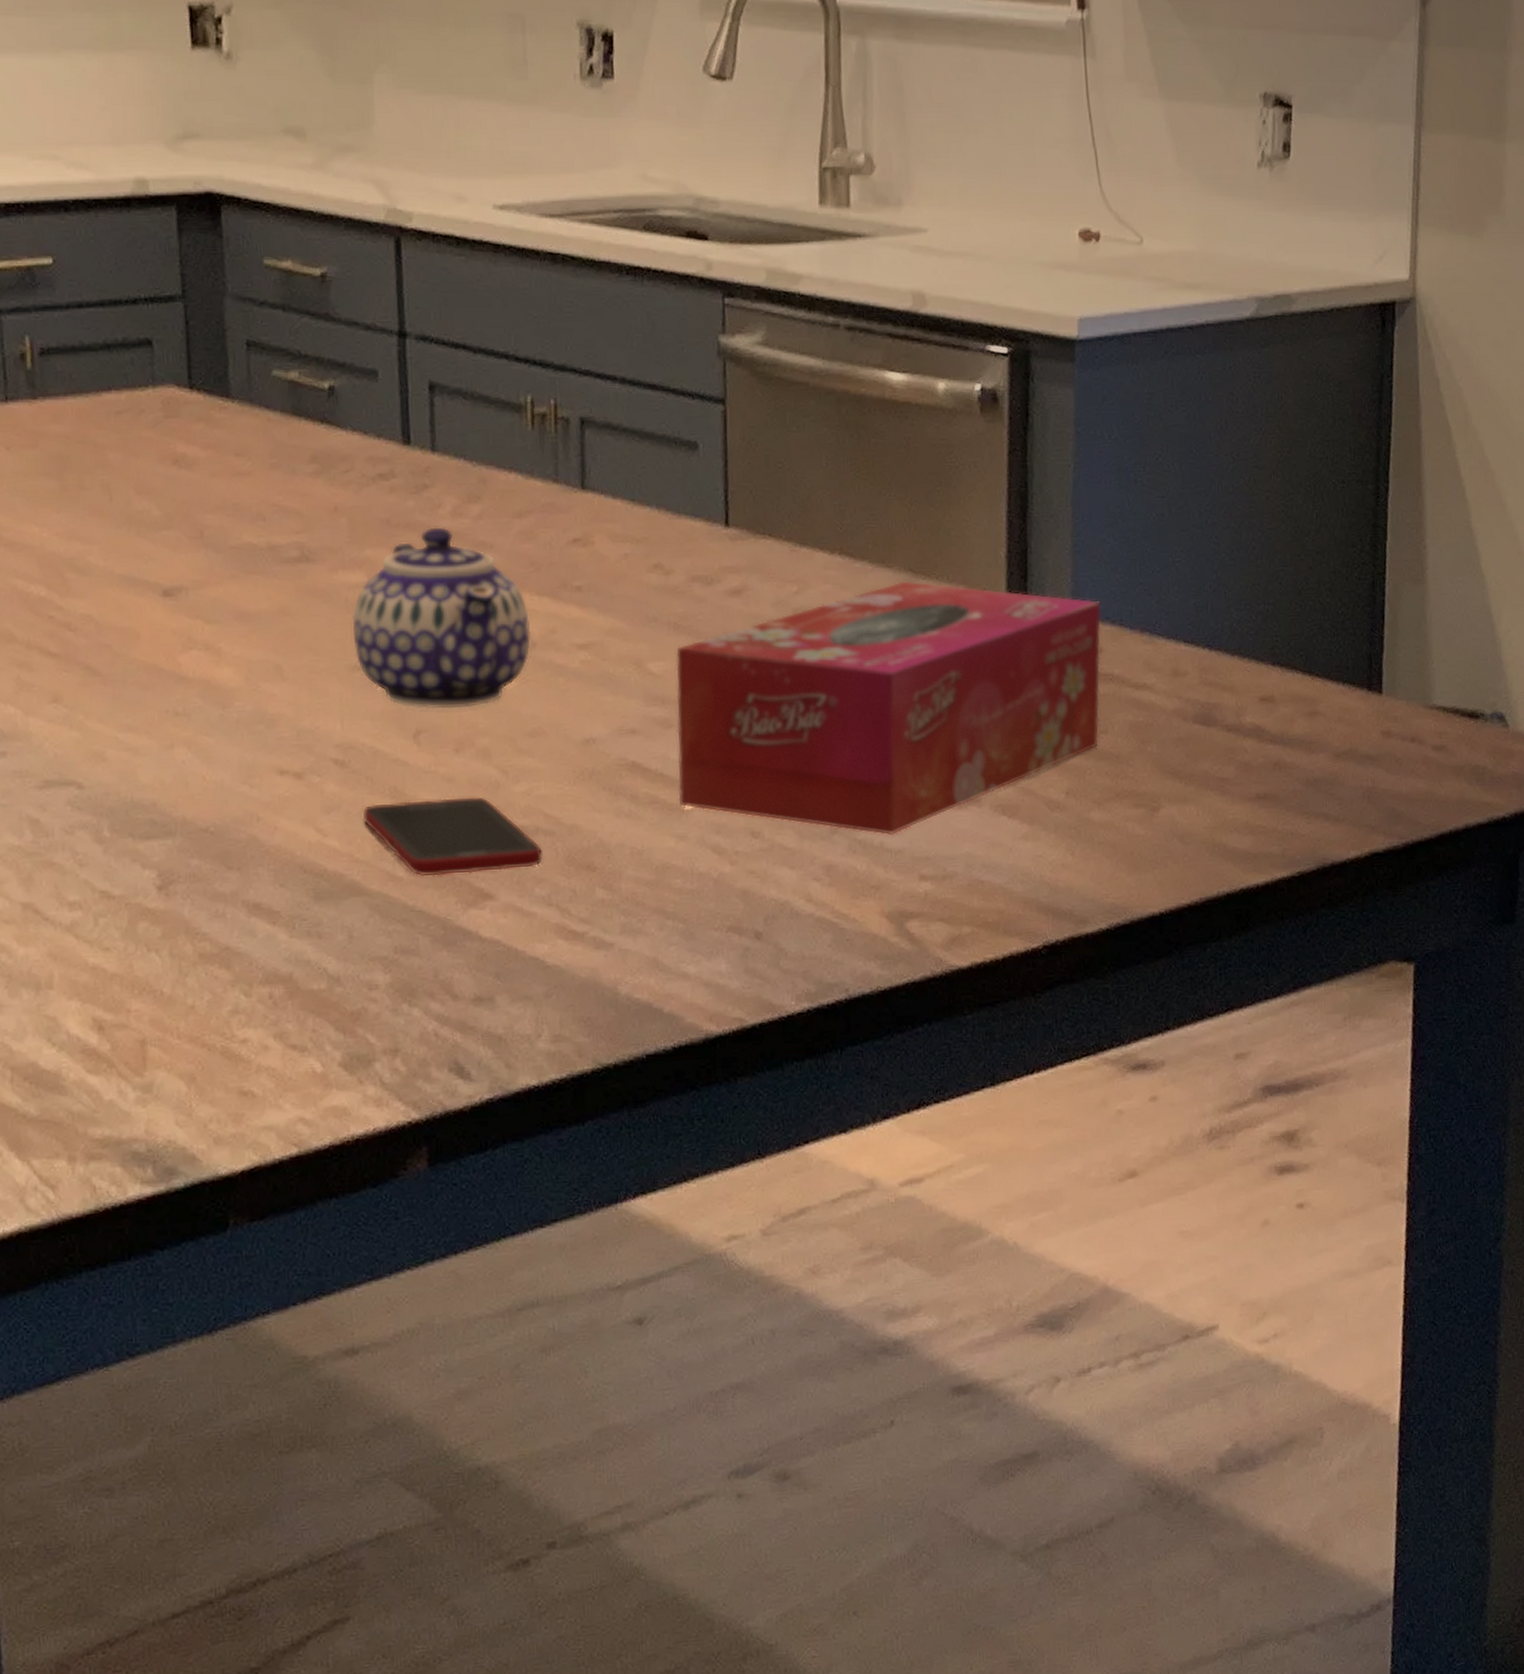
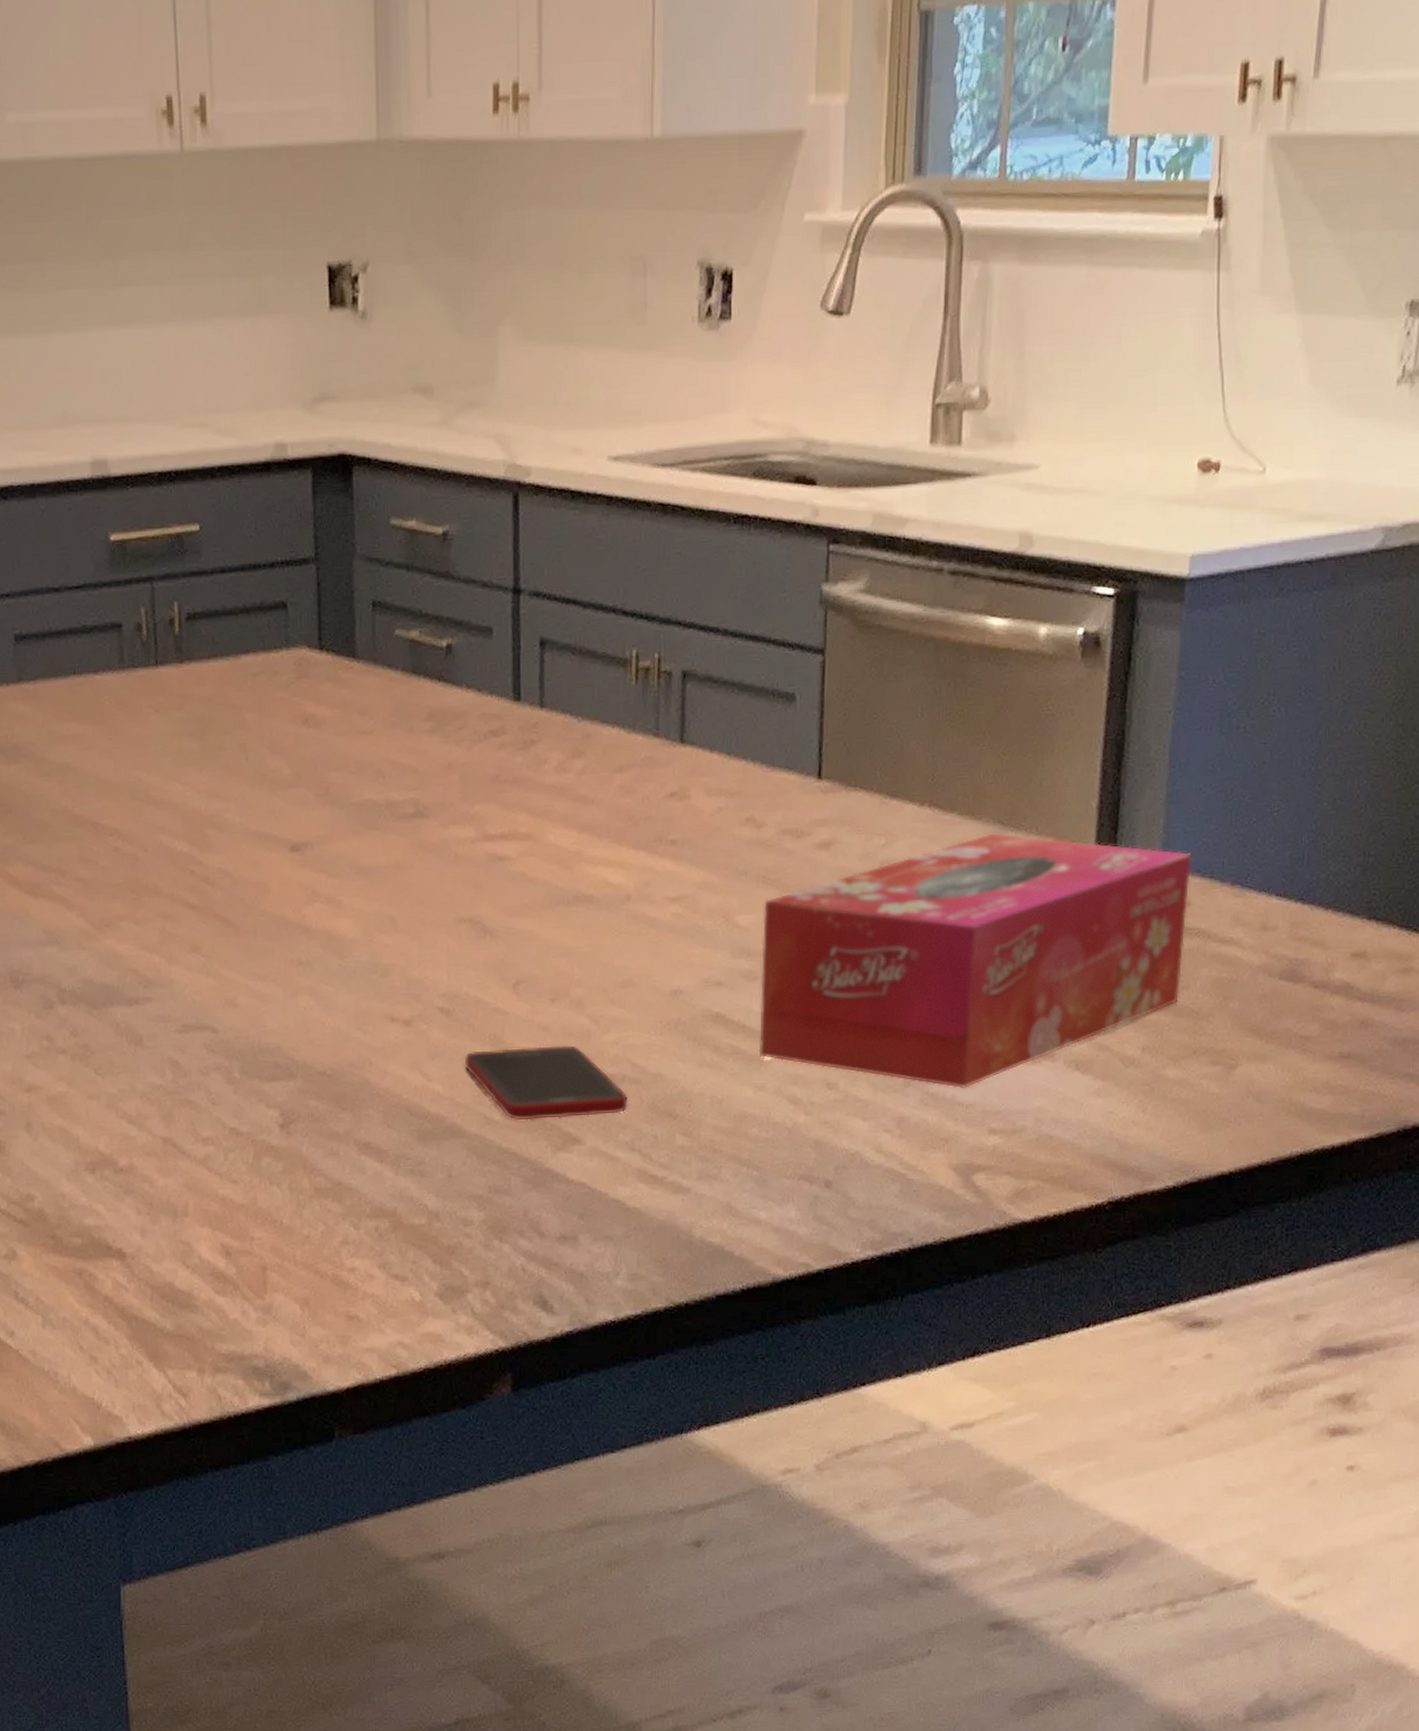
teapot: present [352,527,531,709] -> none [460,782,627,960]

